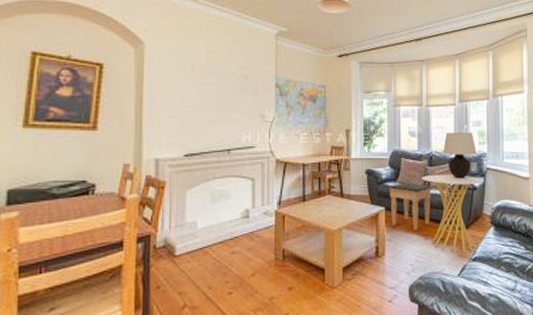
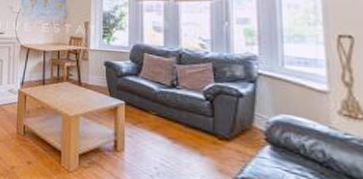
footstool: present [389,182,433,231] -> none [129,78,182,132]
side table: present [422,174,484,253] -> none [169,73,254,169]
table lamp: present [443,132,477,179] -> none [196,29,243,82]

